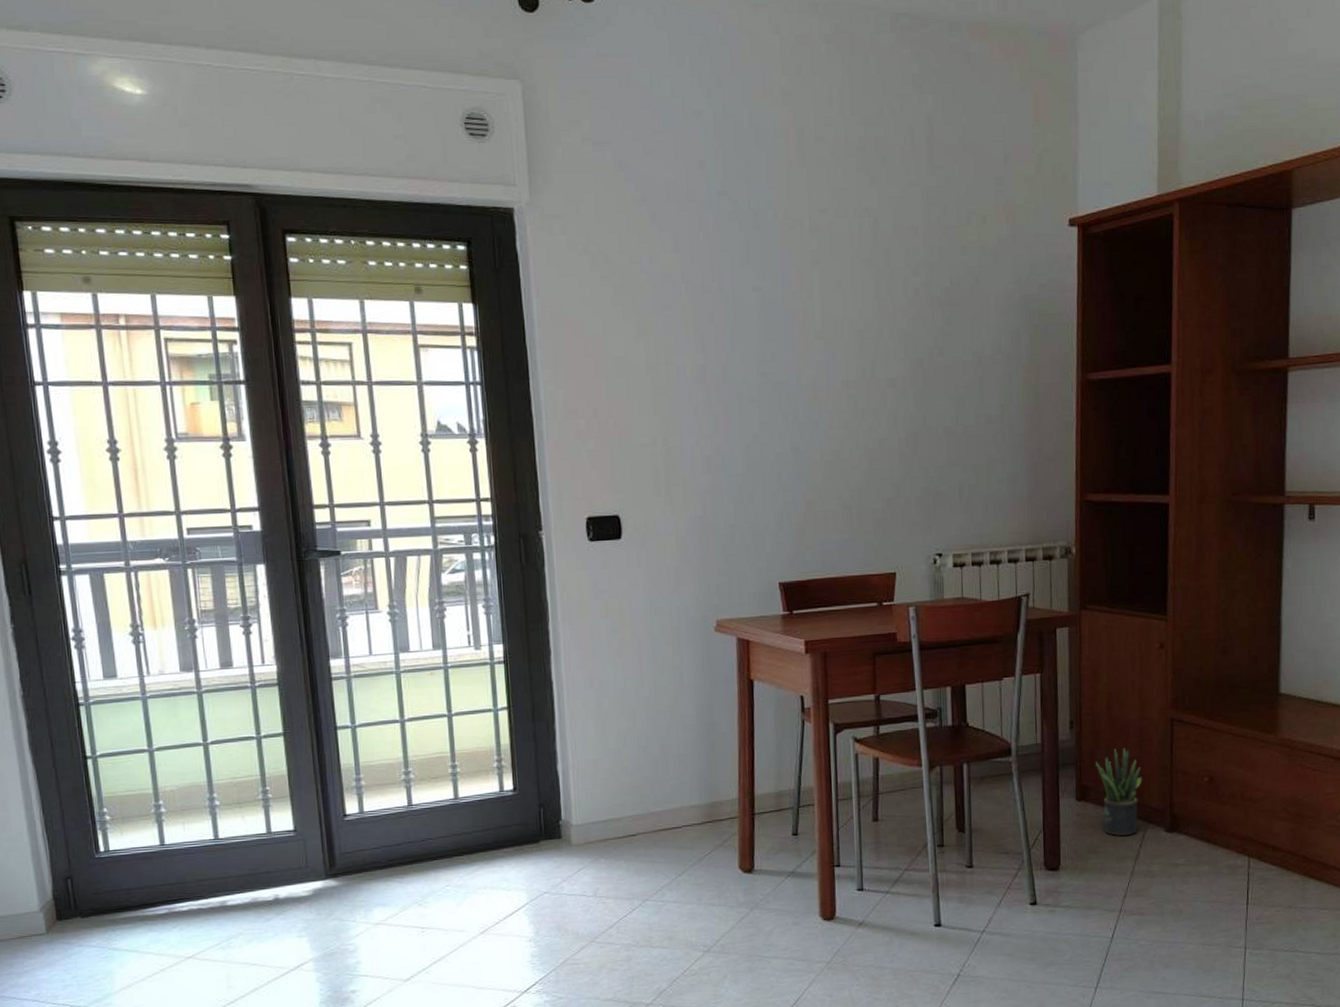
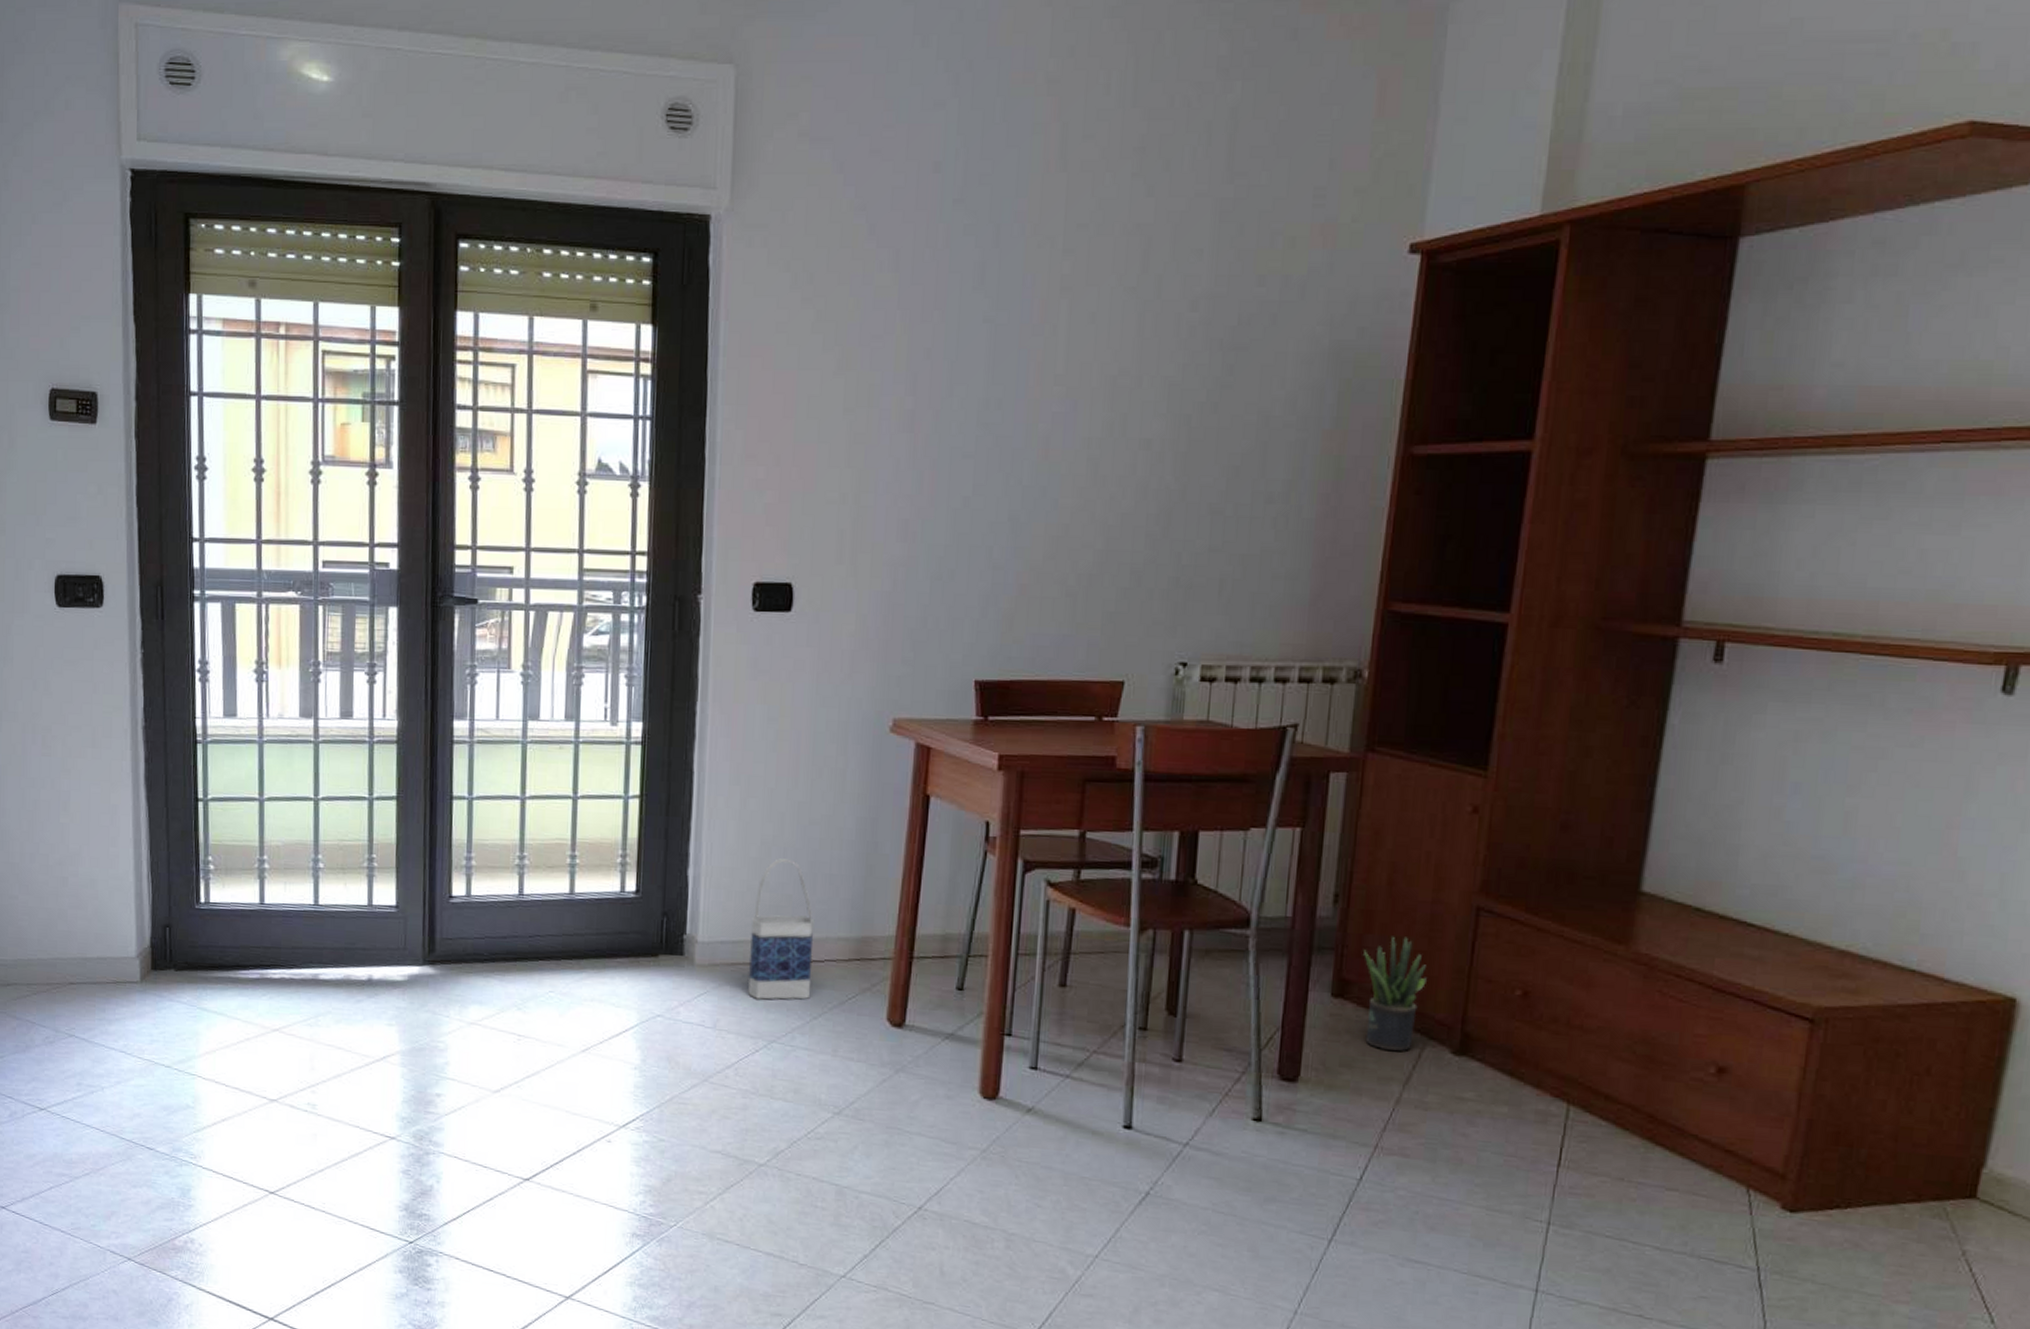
bag: none [617,746,674,867] -> present [748,858,814,1000]

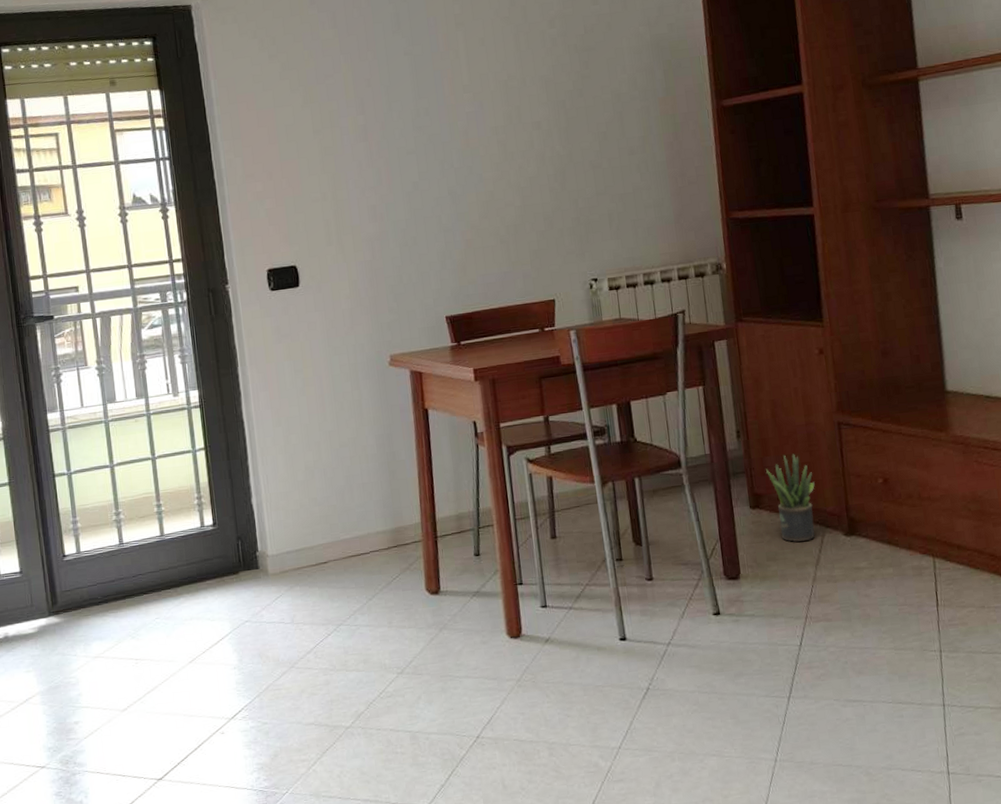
bag: present [748,858,814,1000] -> none [308,477,364,593]

